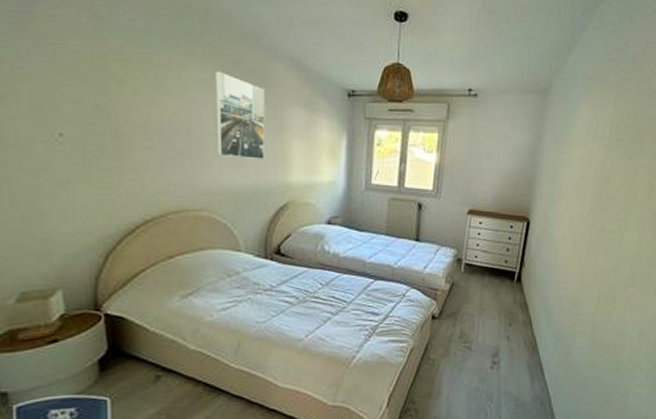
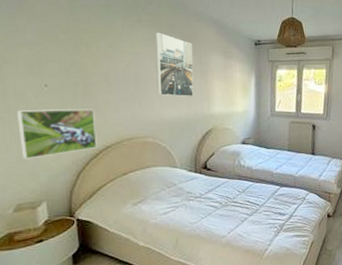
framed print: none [18,167,133,233] -> present [16,108,97,159]

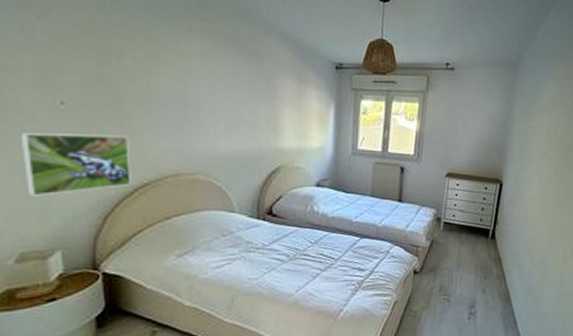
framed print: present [156,32,193,97] -> none [211,44,259,126]

